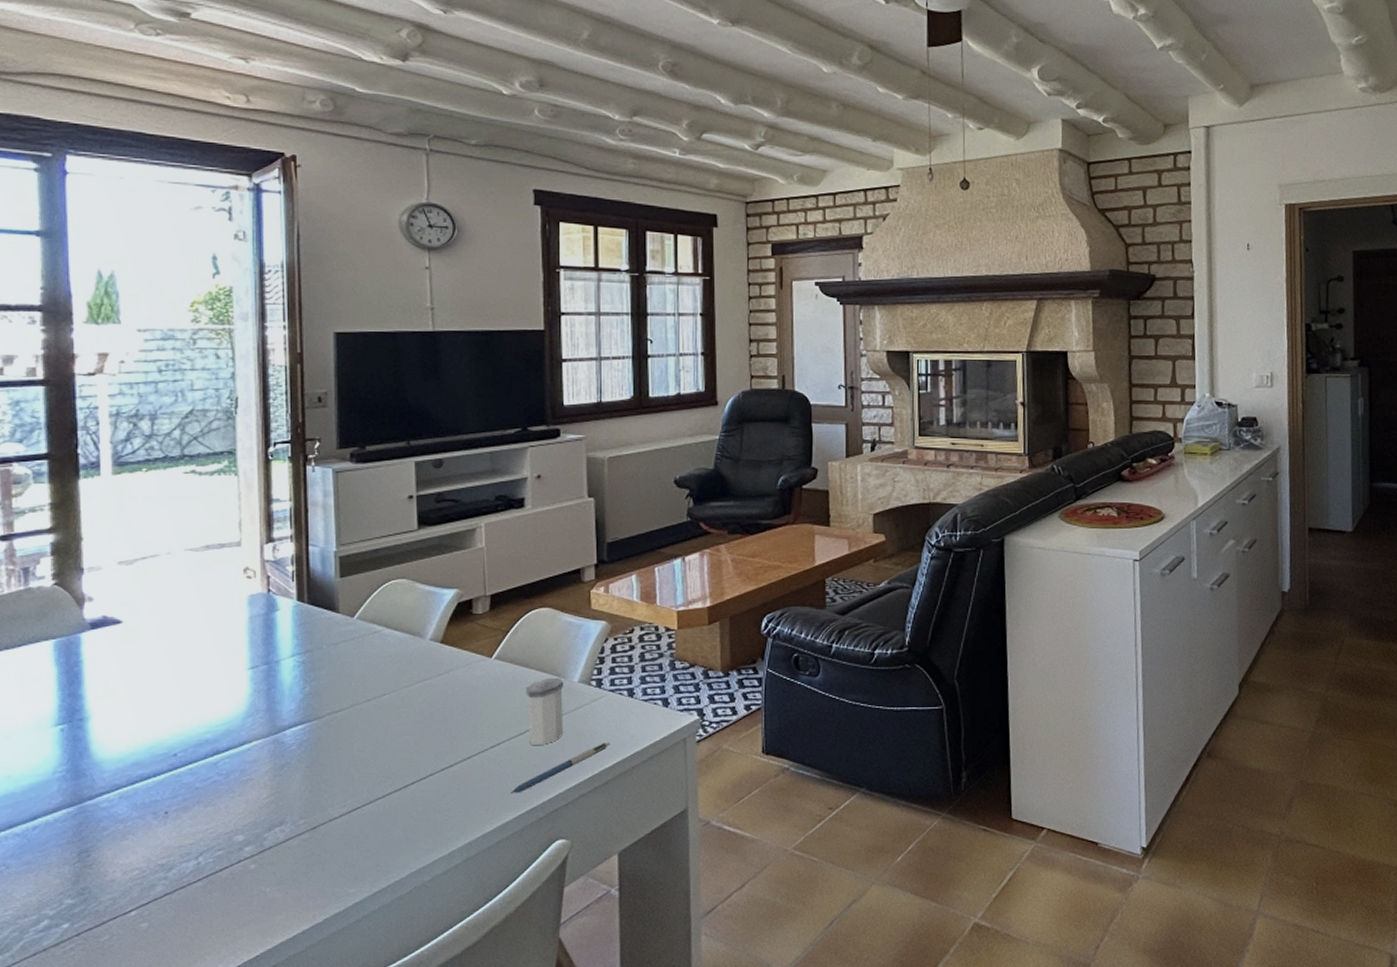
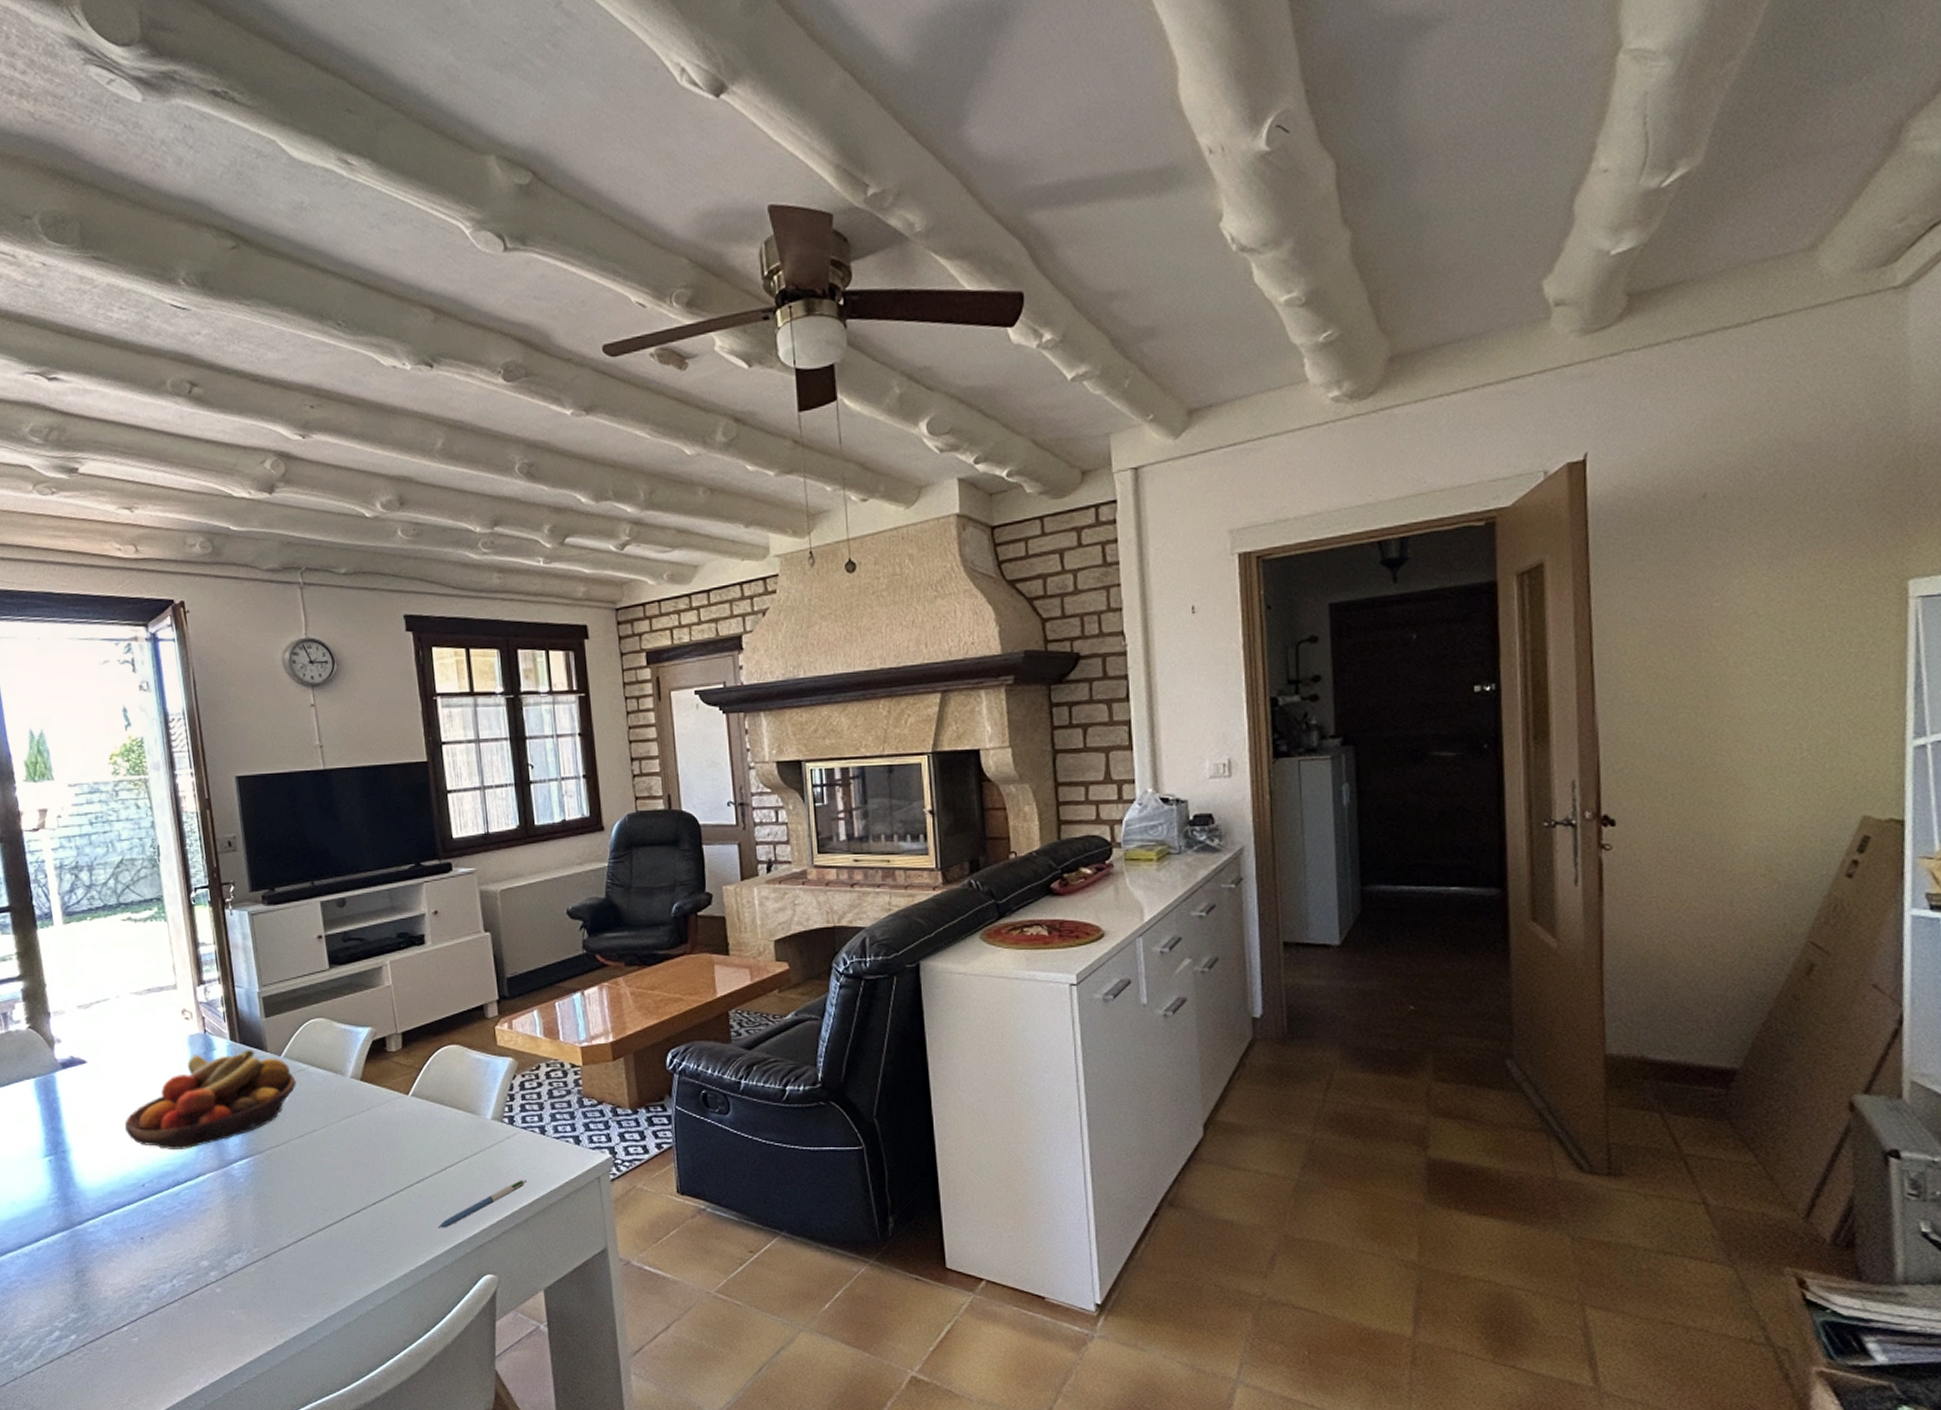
fruit bowl: none [160,611,368,716] -> present [124,1050,297,1149]
salt shaker: present [525,677,564,745] -> none [442,1114,481,1181]

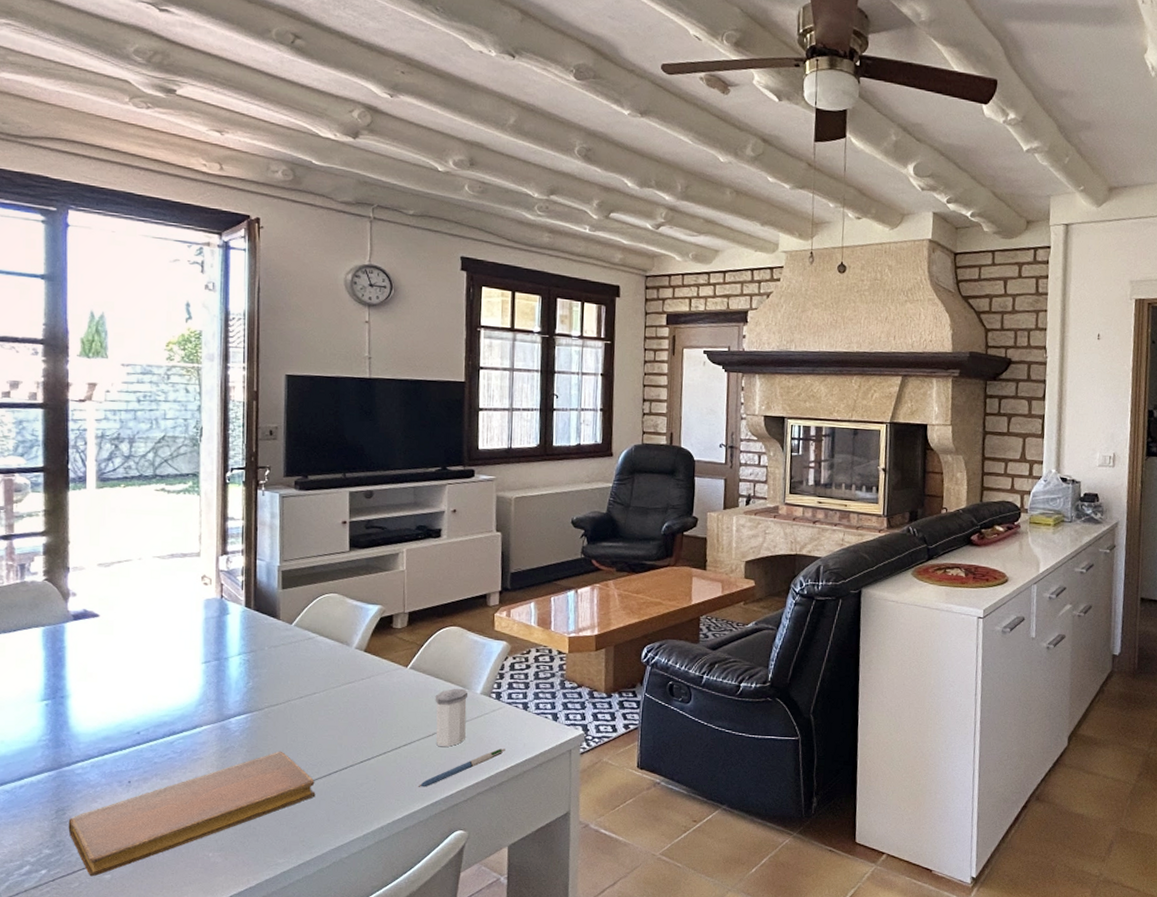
notebook: none [88,1196,332,1340] -> present [68,751,316,877]
fruit bowl: present [124,1050,297,1149] -> none [128,616,303,702]
salt shaker: none [442,1114,481,1181] -> present [435,688,468,747]

